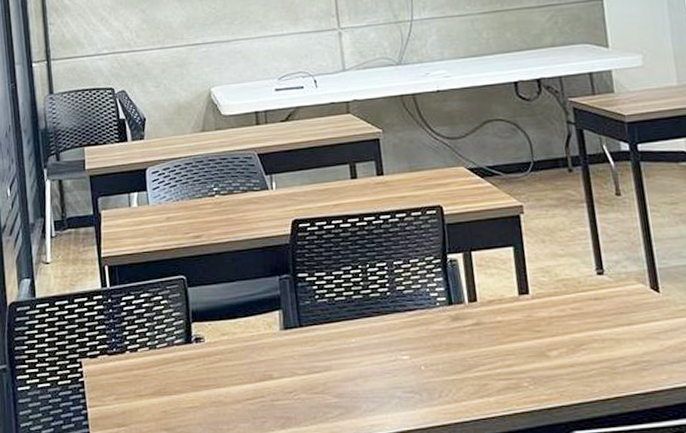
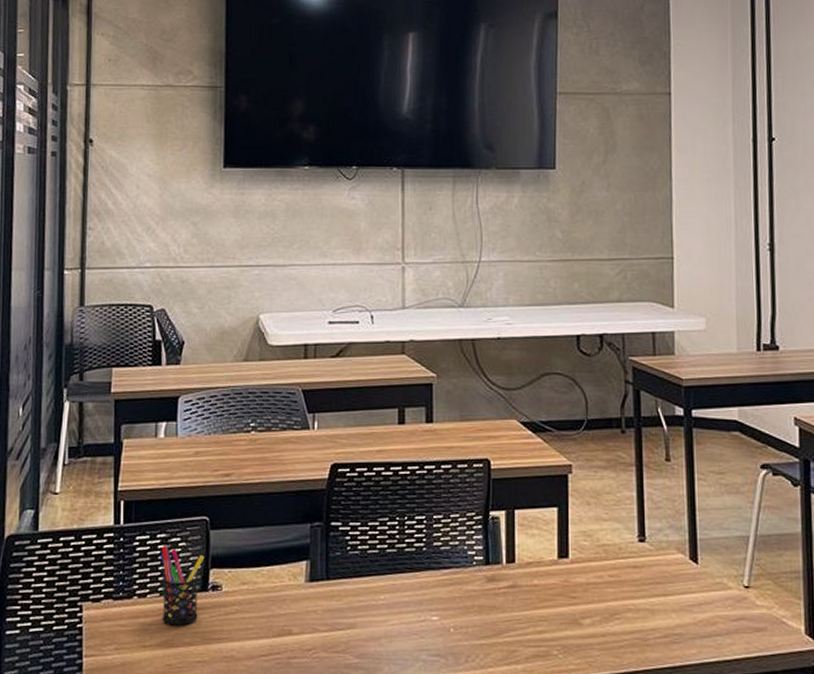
pen holder: none [145,304,186,376] -> present [159,546,205,626]

